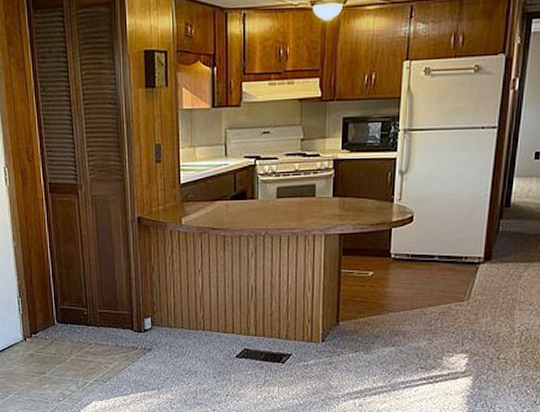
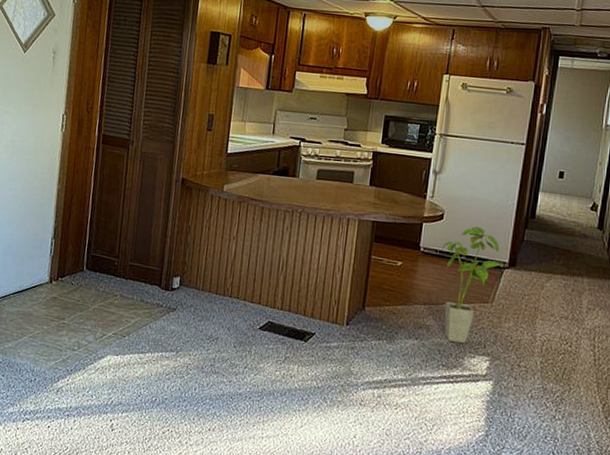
house plant: none [413,224,478,344] -> present [442,226,503,343]

